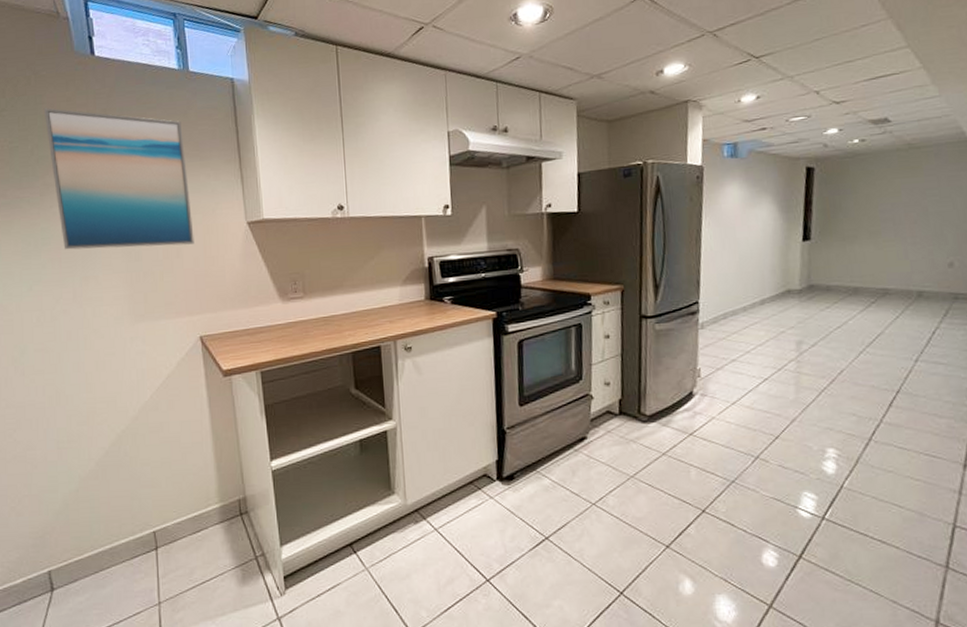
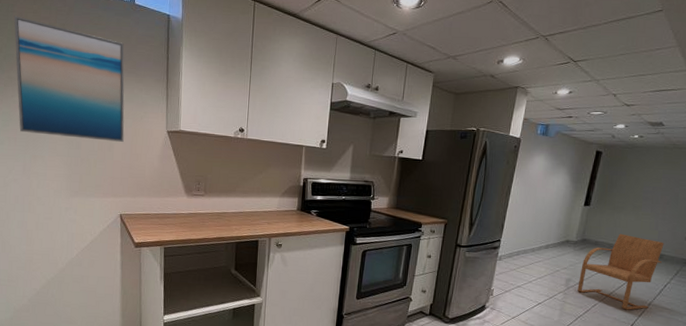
chair: none [813,270,923,373] -> present [577,233,664,310]

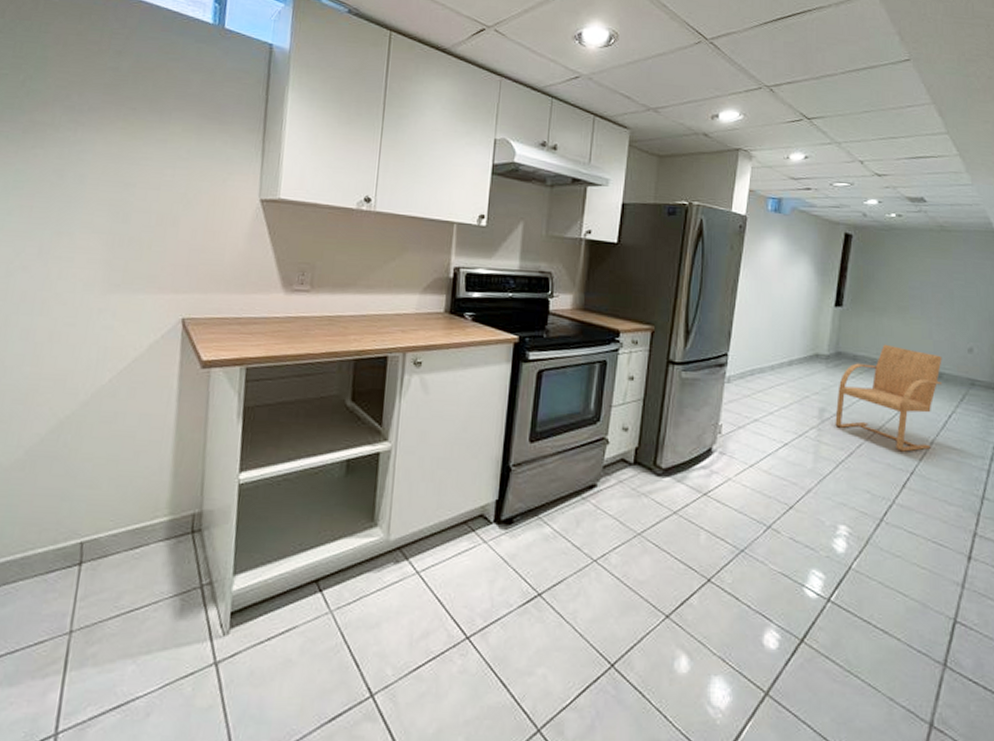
wall art: present [13,16,124,142] -> none [38,38,205,214]

